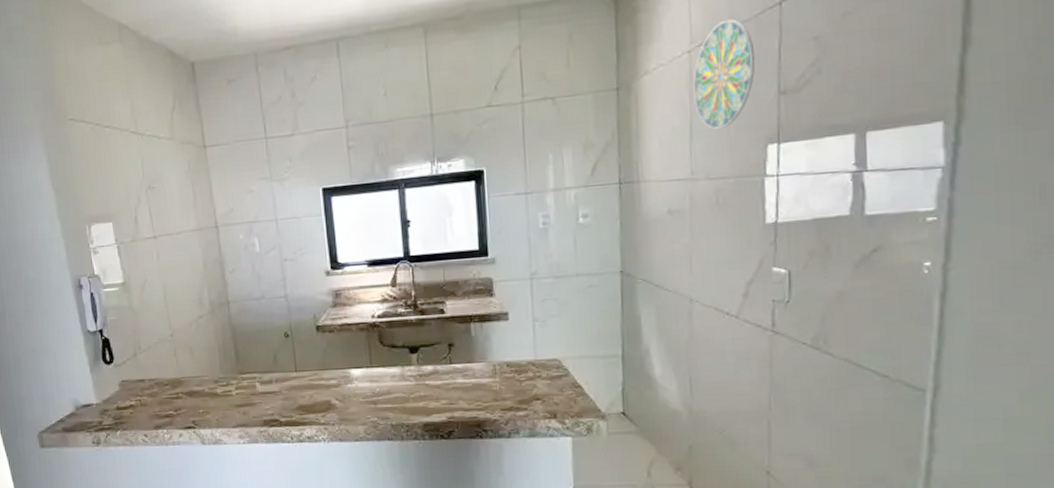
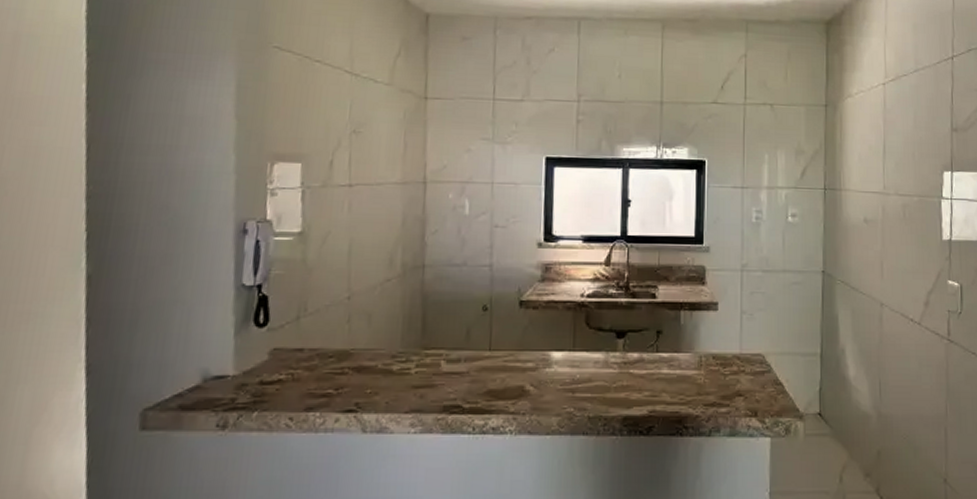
decorative plate: present [693,19,756,129] -> none [886,63,934,152]

